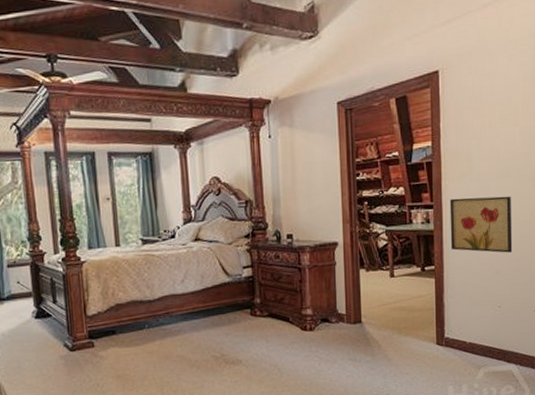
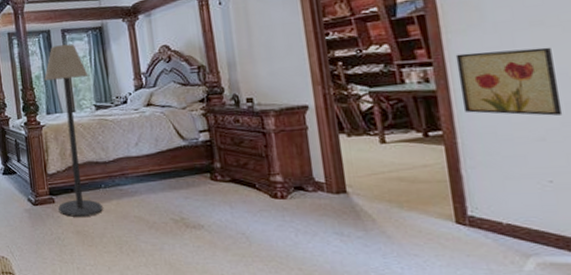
floor lamp: none [86,169,145,361] -> present [44,44,103,217]

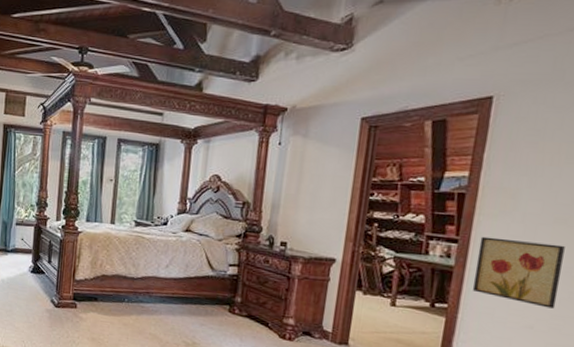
floor lamp: present [44,44,103,217] -> none [79,154,136,327]

